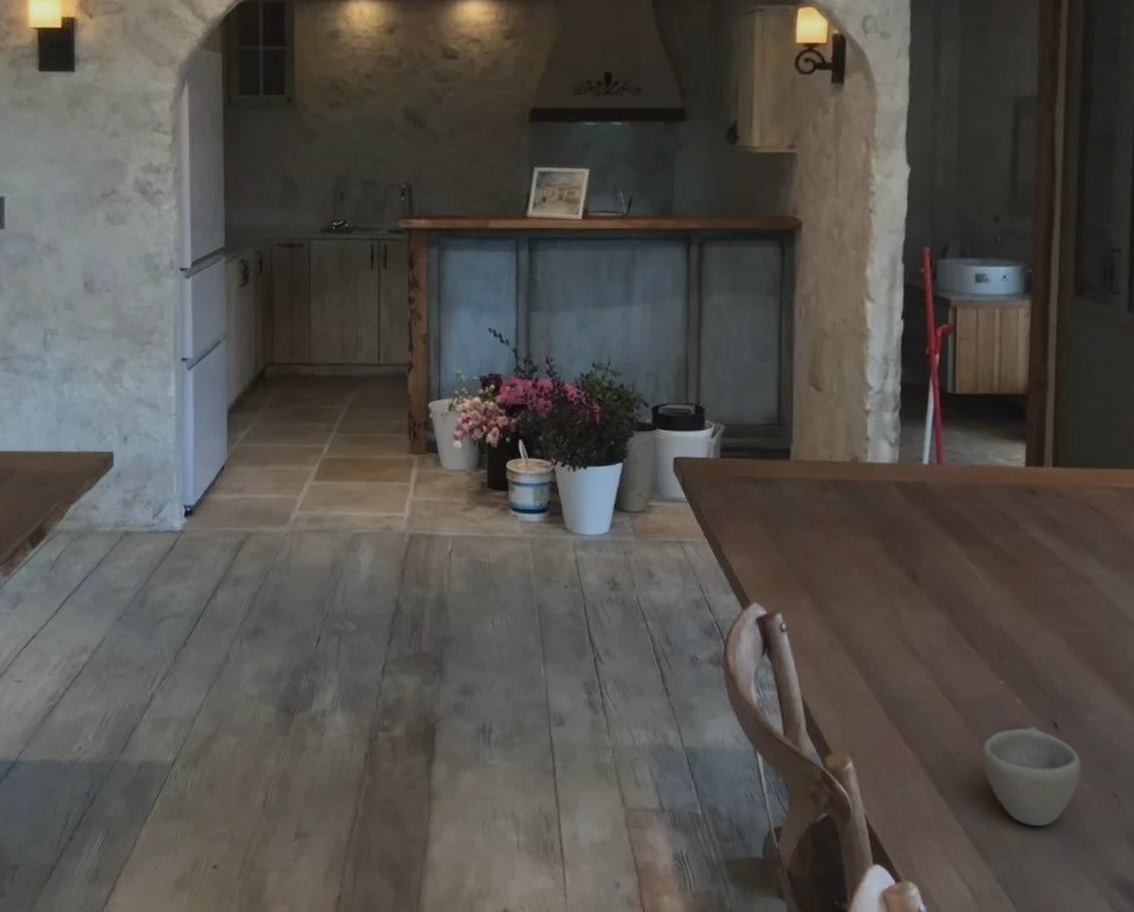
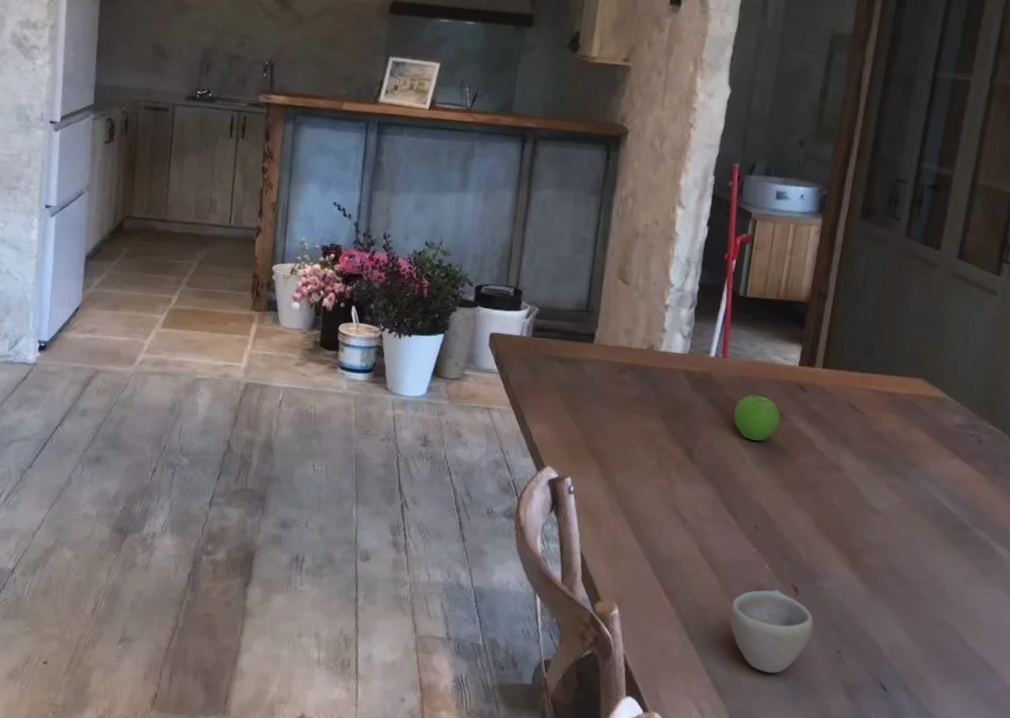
fruit: none [957,504,1012,555] -> present [733,395,780,441]

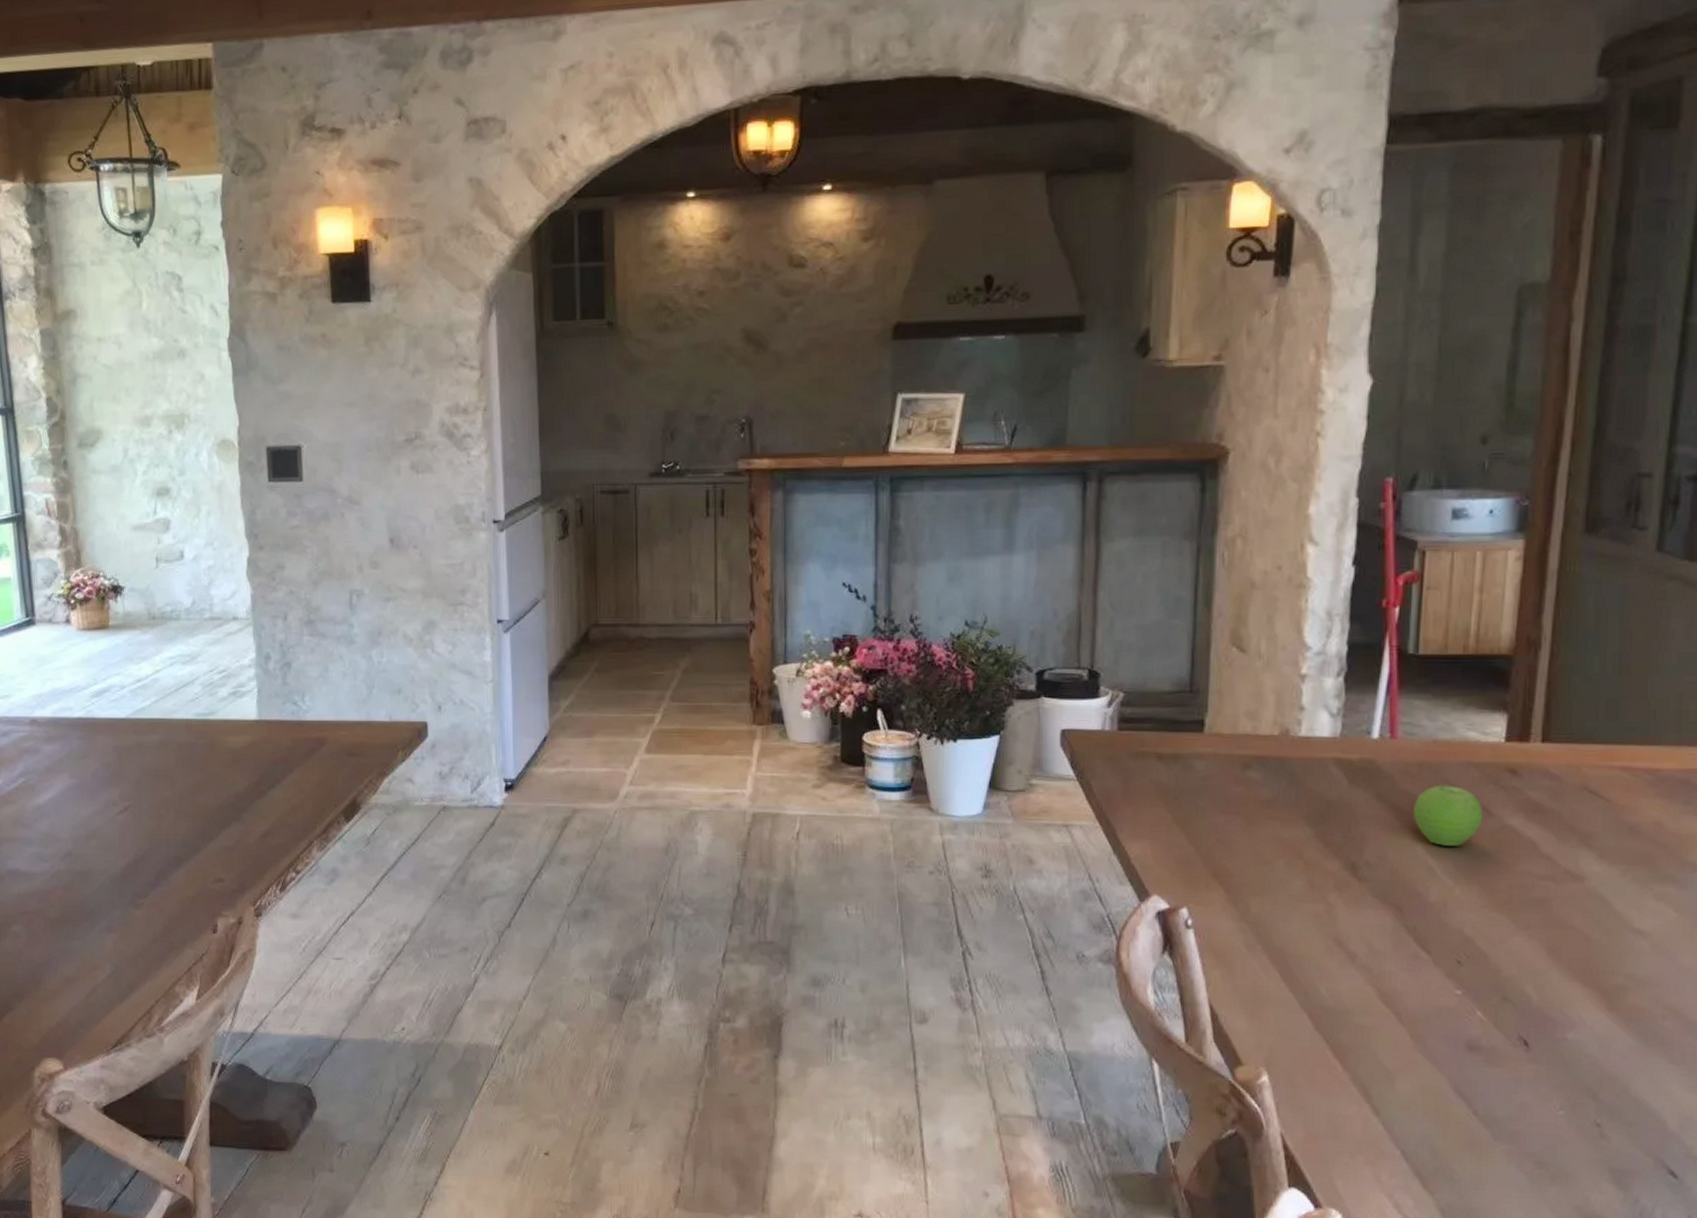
cup: present [730,589,814,674] -> none [1430,1043,1557,1156]

